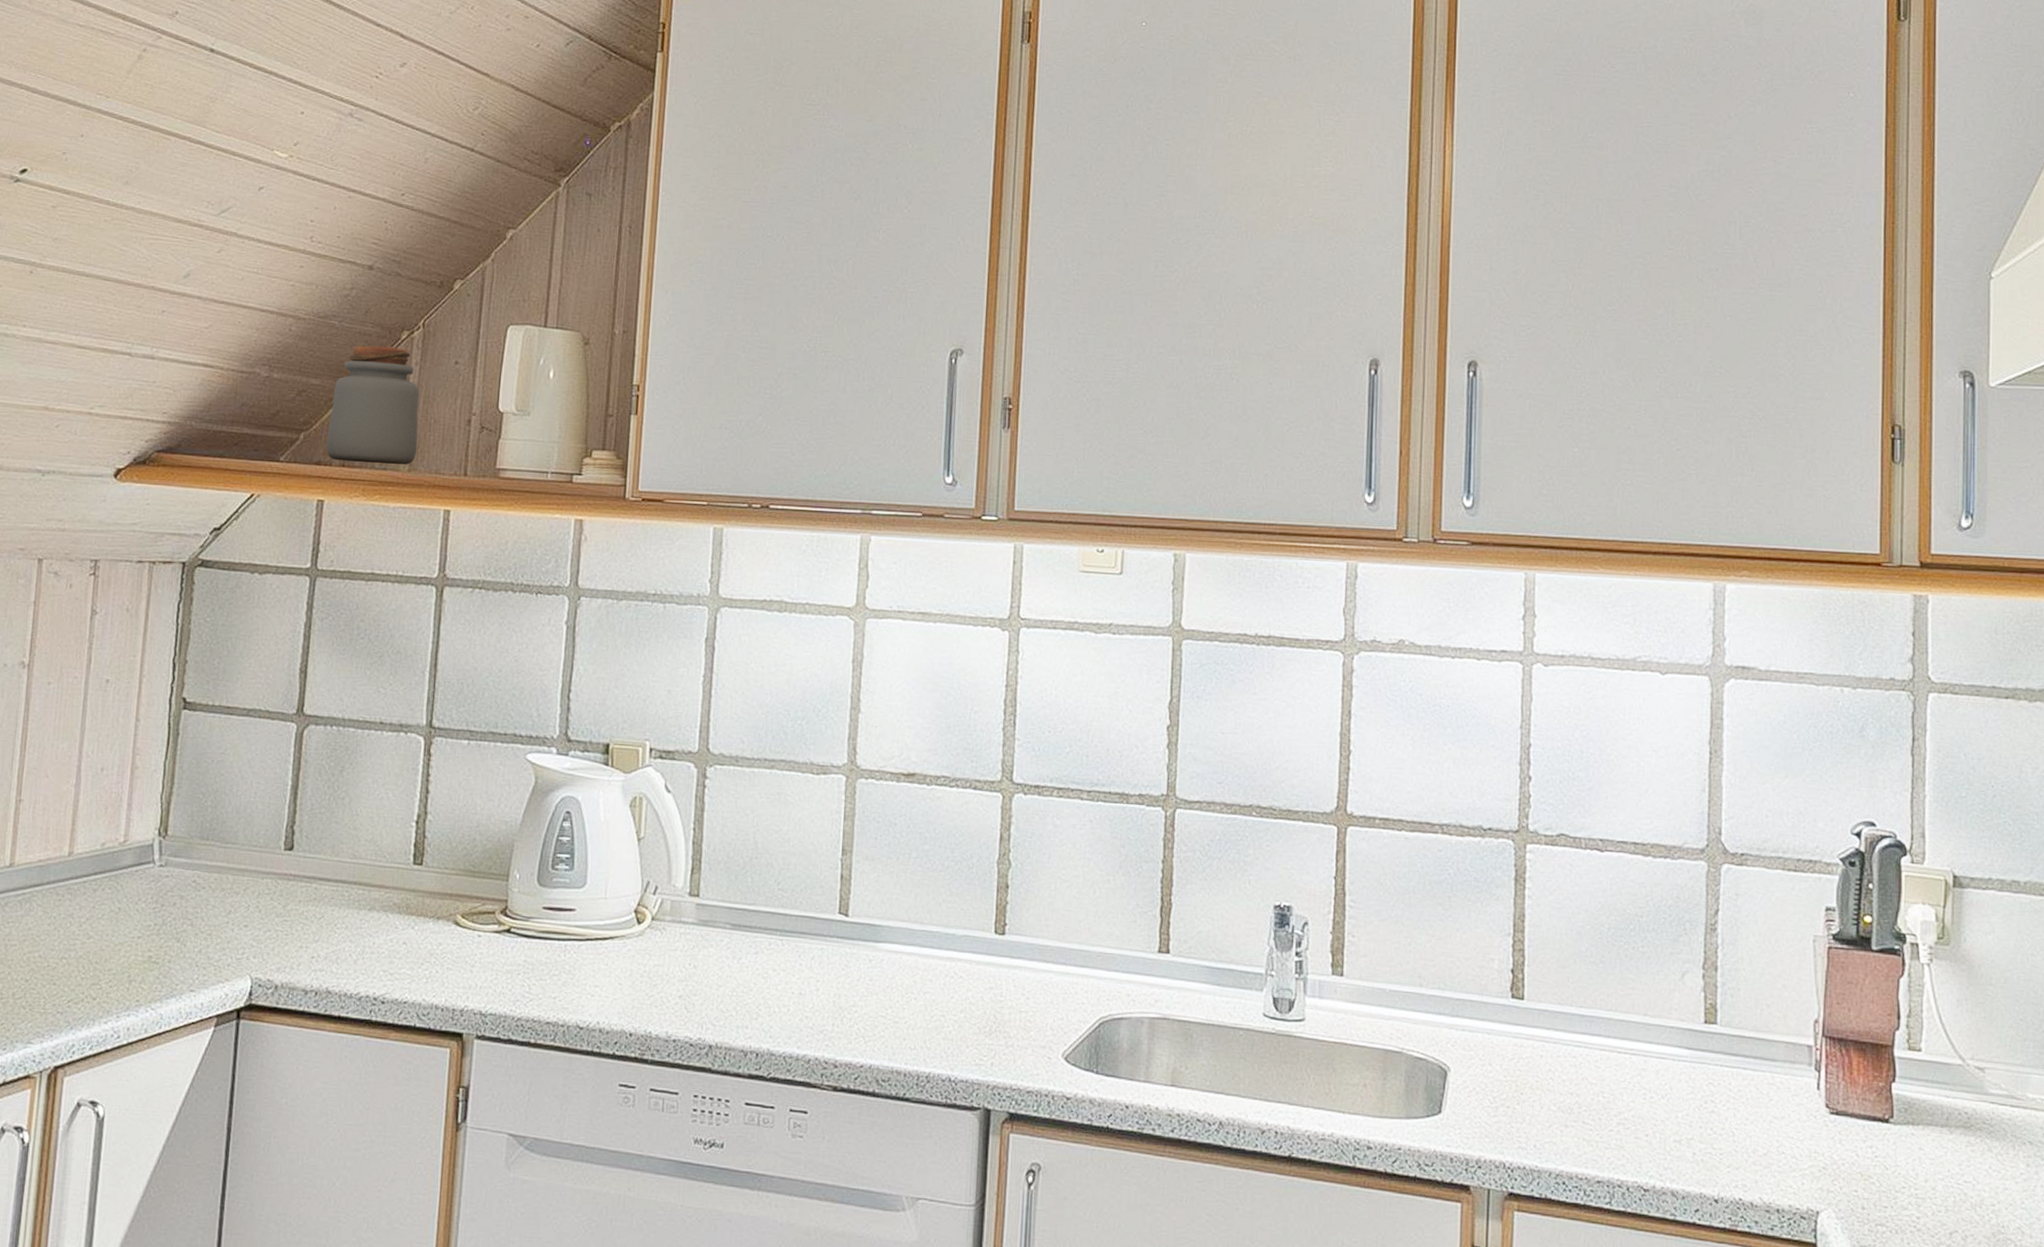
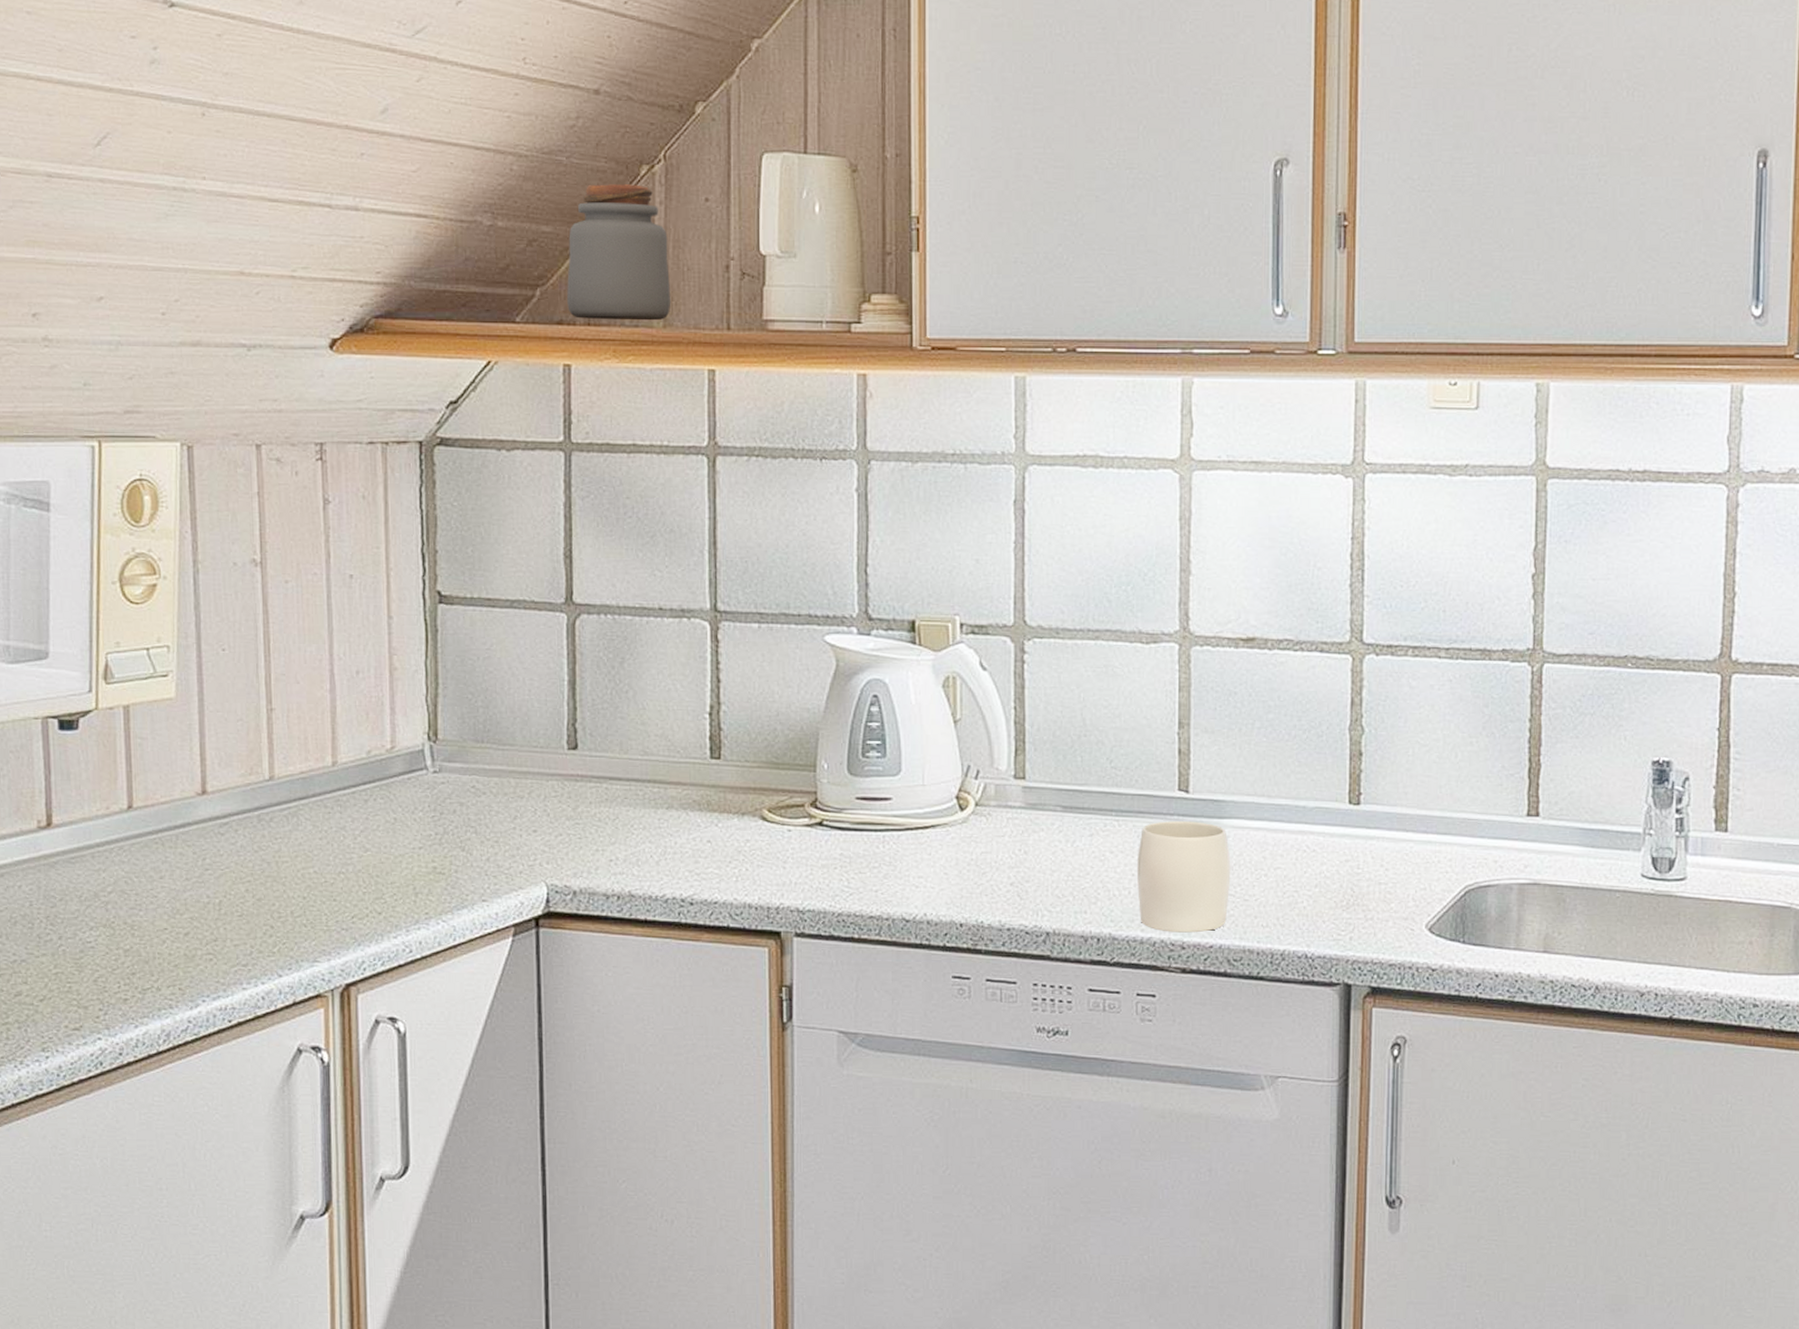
mug: none [796,942,884,1052] -> present [1136,821,1231,933]

